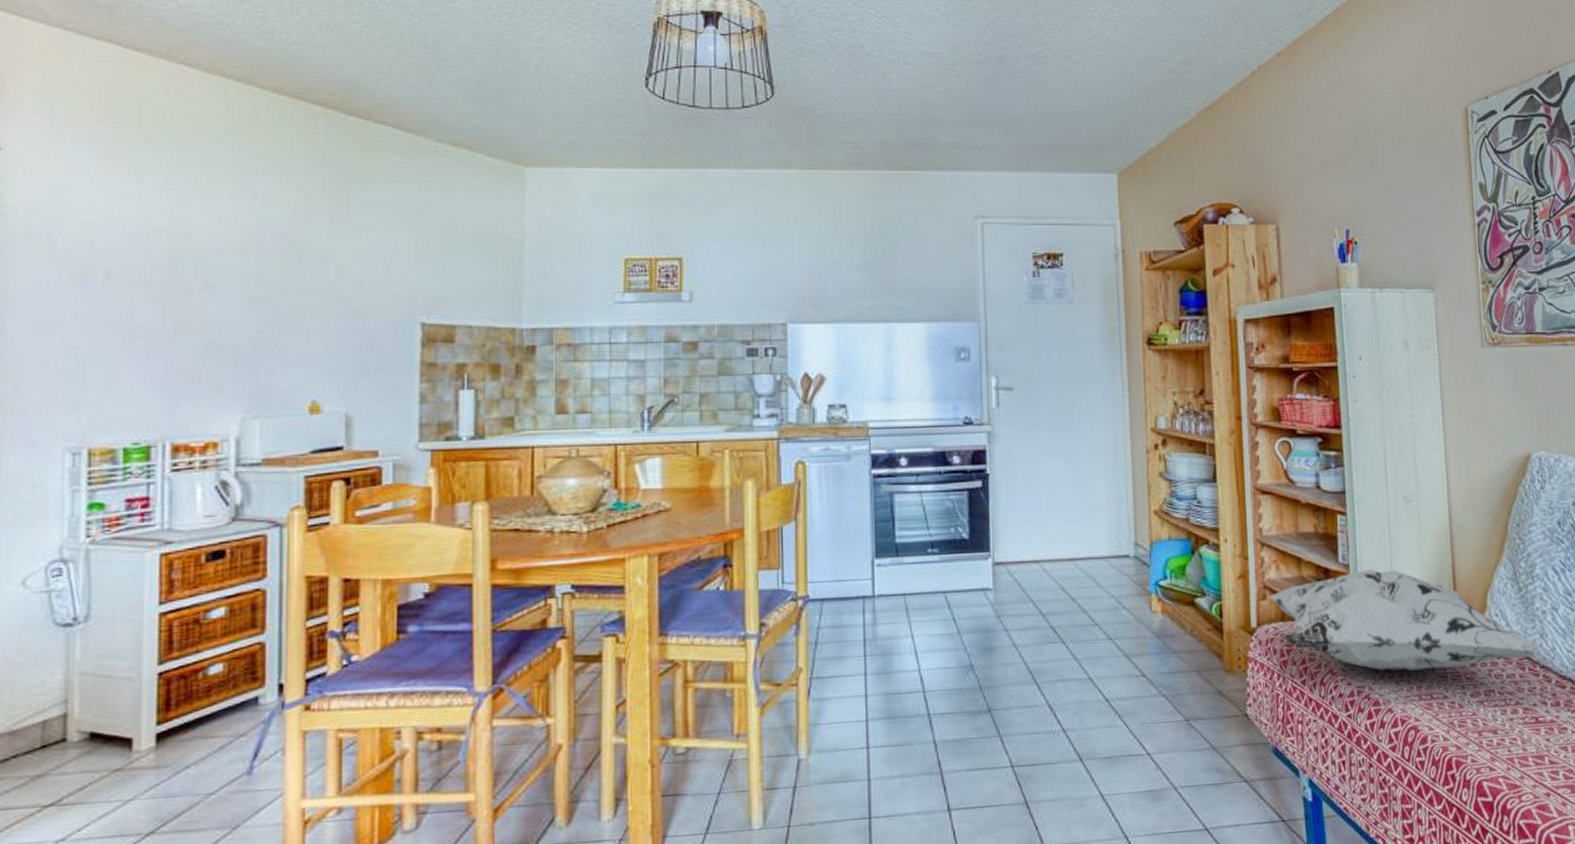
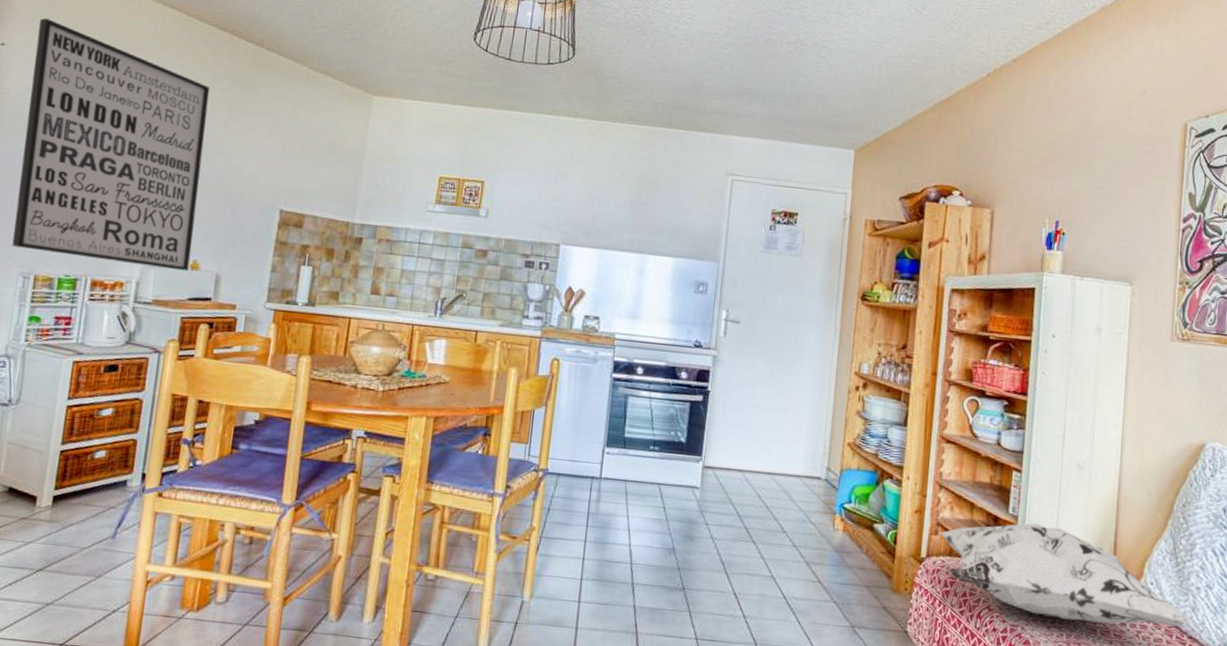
wall art: none [48,109,307,417] -> present [12,18,211,271]

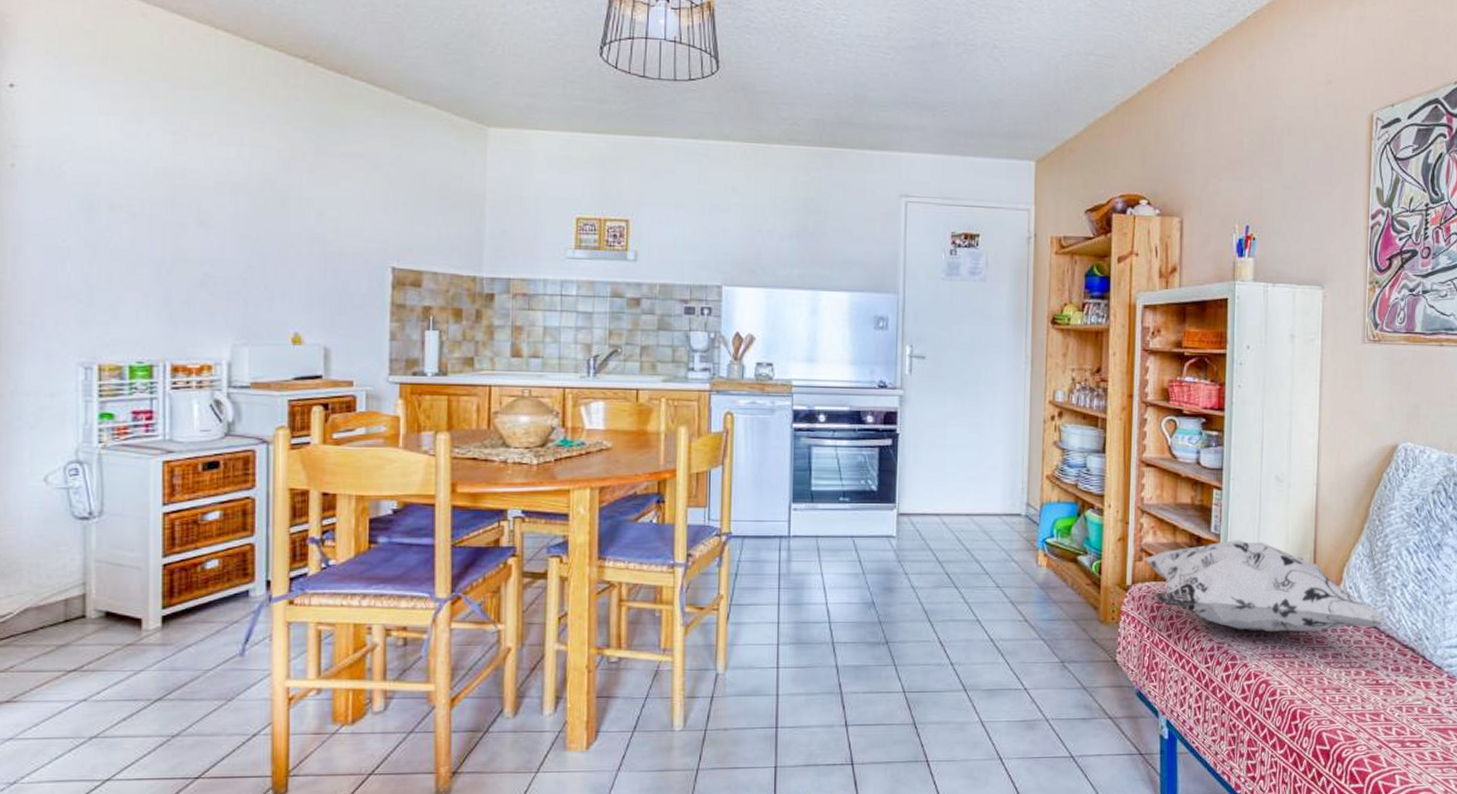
wall art: present [12,18,211,271] -> none [56,50,290,347]

